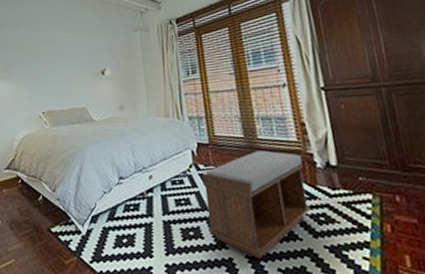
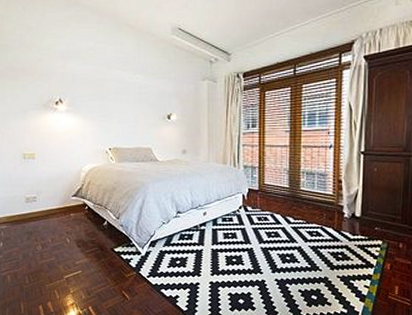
bench: present [201,150,310,259] -> none [248,200,334,282]

